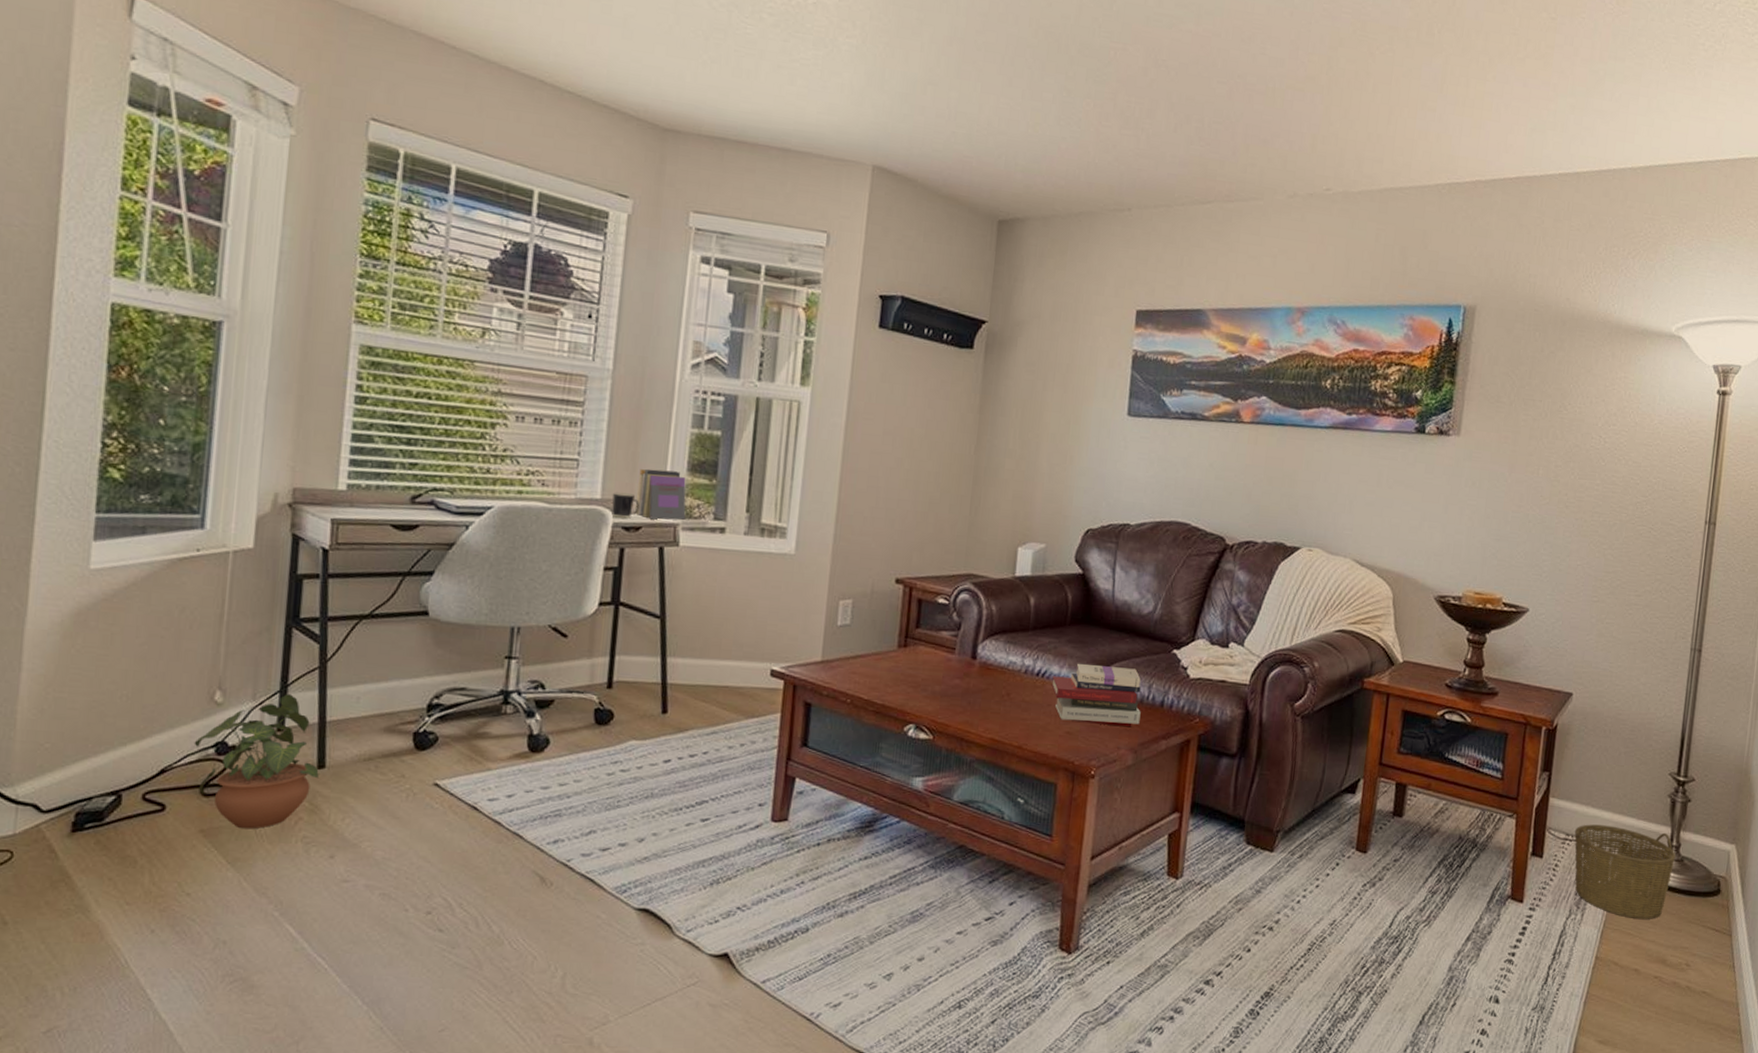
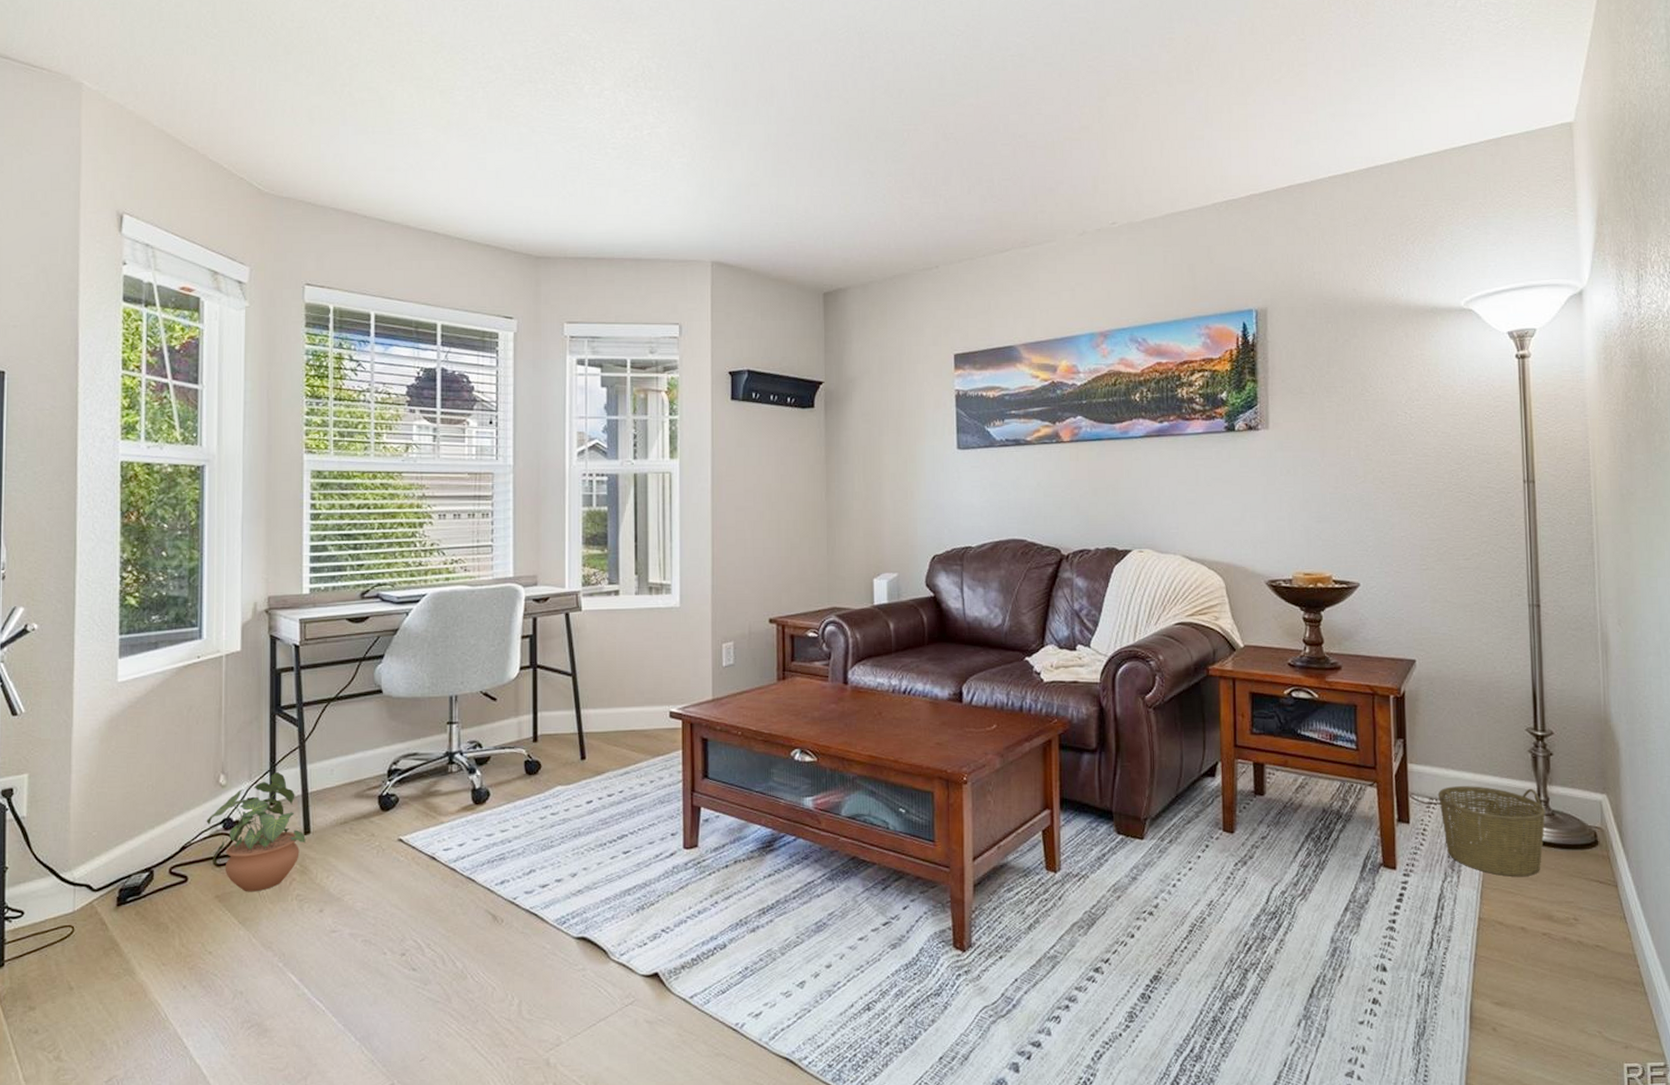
mug: present [611,492,639,519] -> none [522,569,545,592]
books: present [635,468,686,521] -> none [543,546,585,590]
books: present [1051,663,1141,728] -> none [918,678,1003,734]

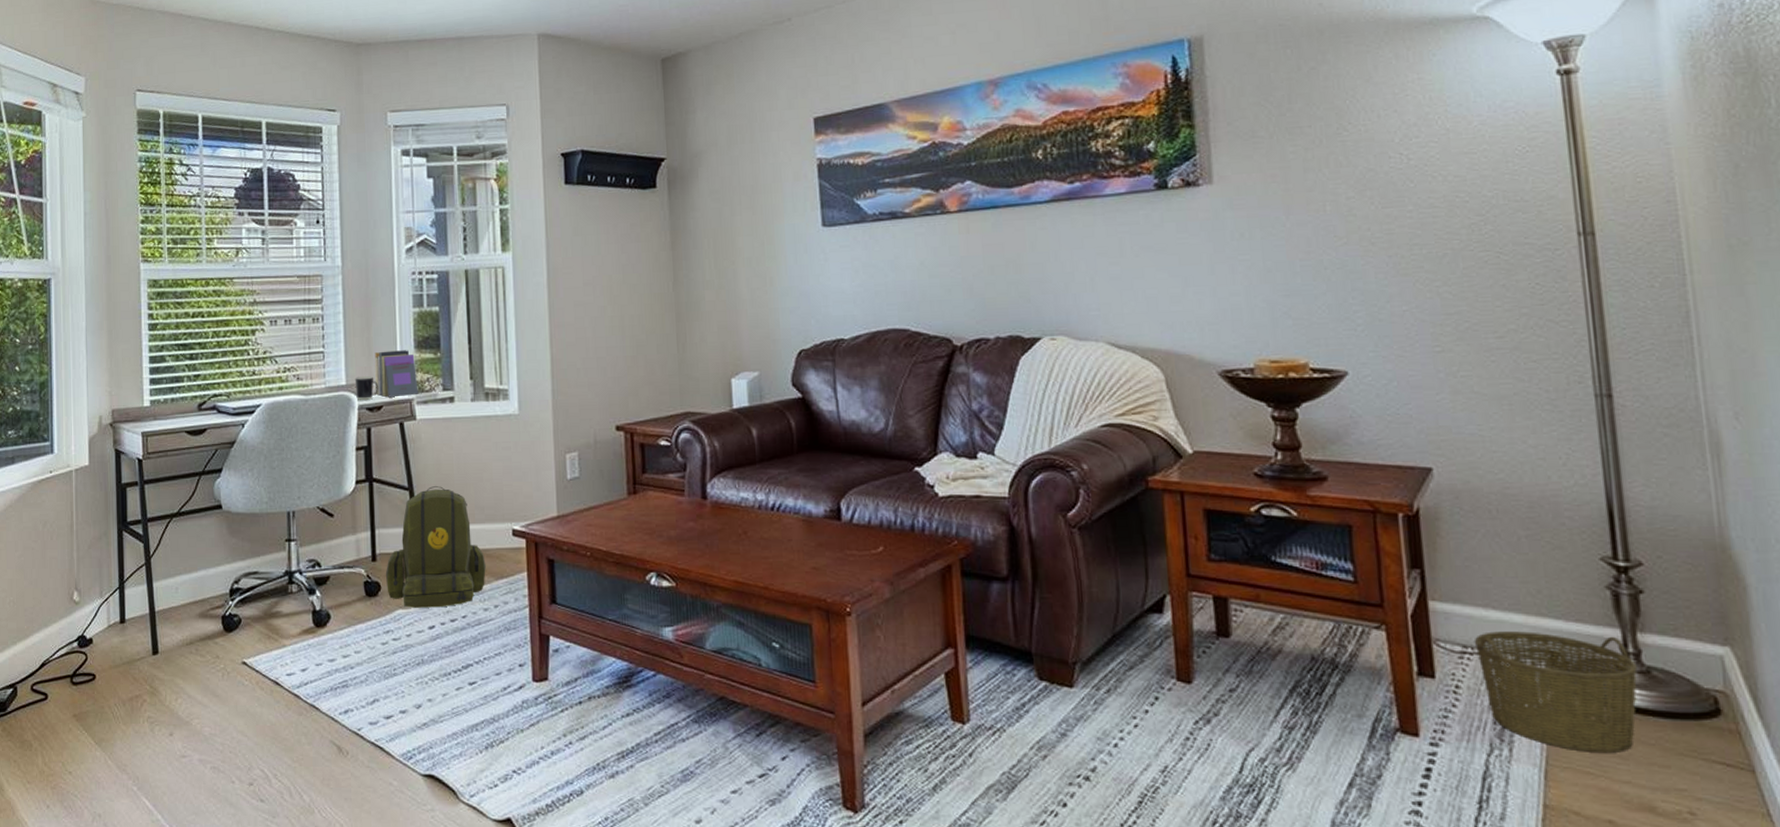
potted plant: present [206,772,306,892] -> none [62,590,154,712]
mug: none [522,569,545,592] -> present [354,376,378,400]
books: none [543,546,585,590] -> present [374,350,418,398]
backpack: none [546,672,643,784] -> present [385,486,486,608]

